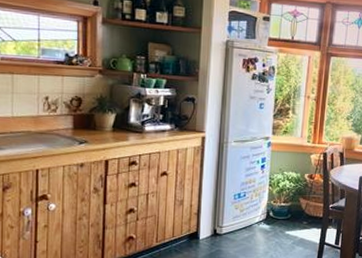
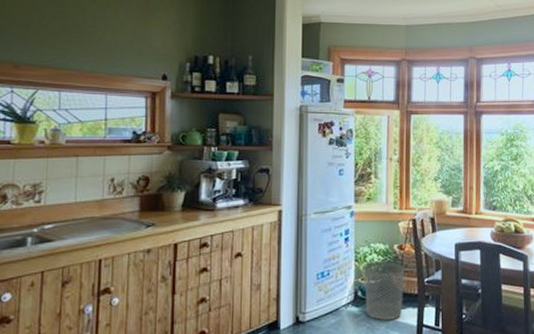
waste bin: none [275,188,312,237] -> present [365,262,404,320]

